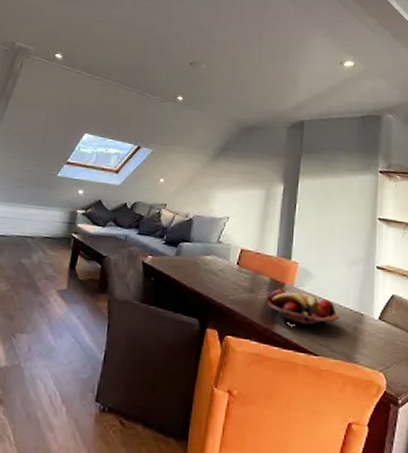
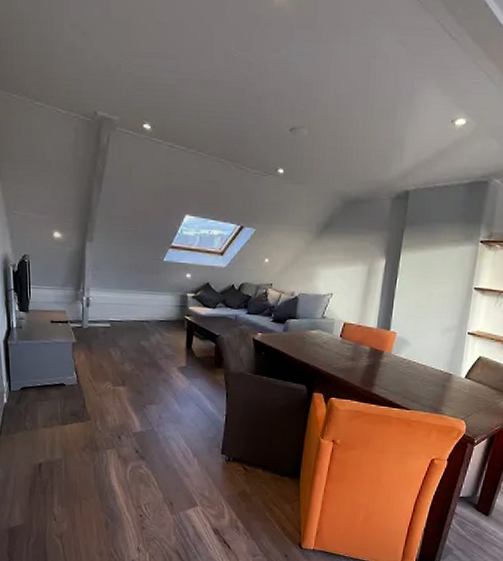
fruit basket: present [266,288,339,329] -> none [366,356,431,388]

